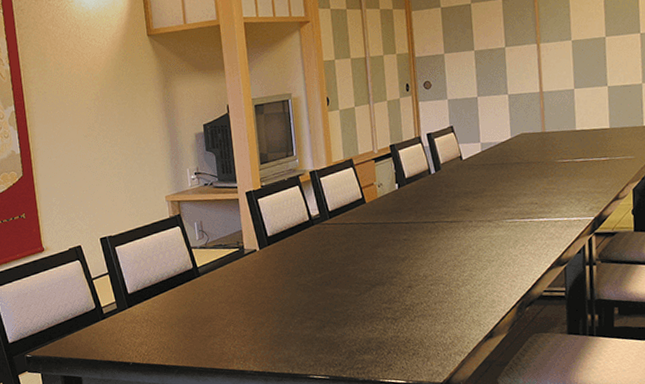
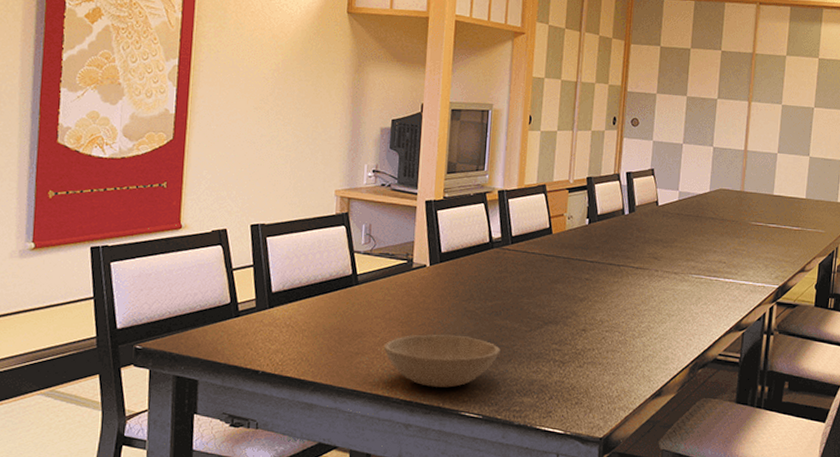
soup bowl: none [232,308,336,357] -> present [384,334,500,388]

